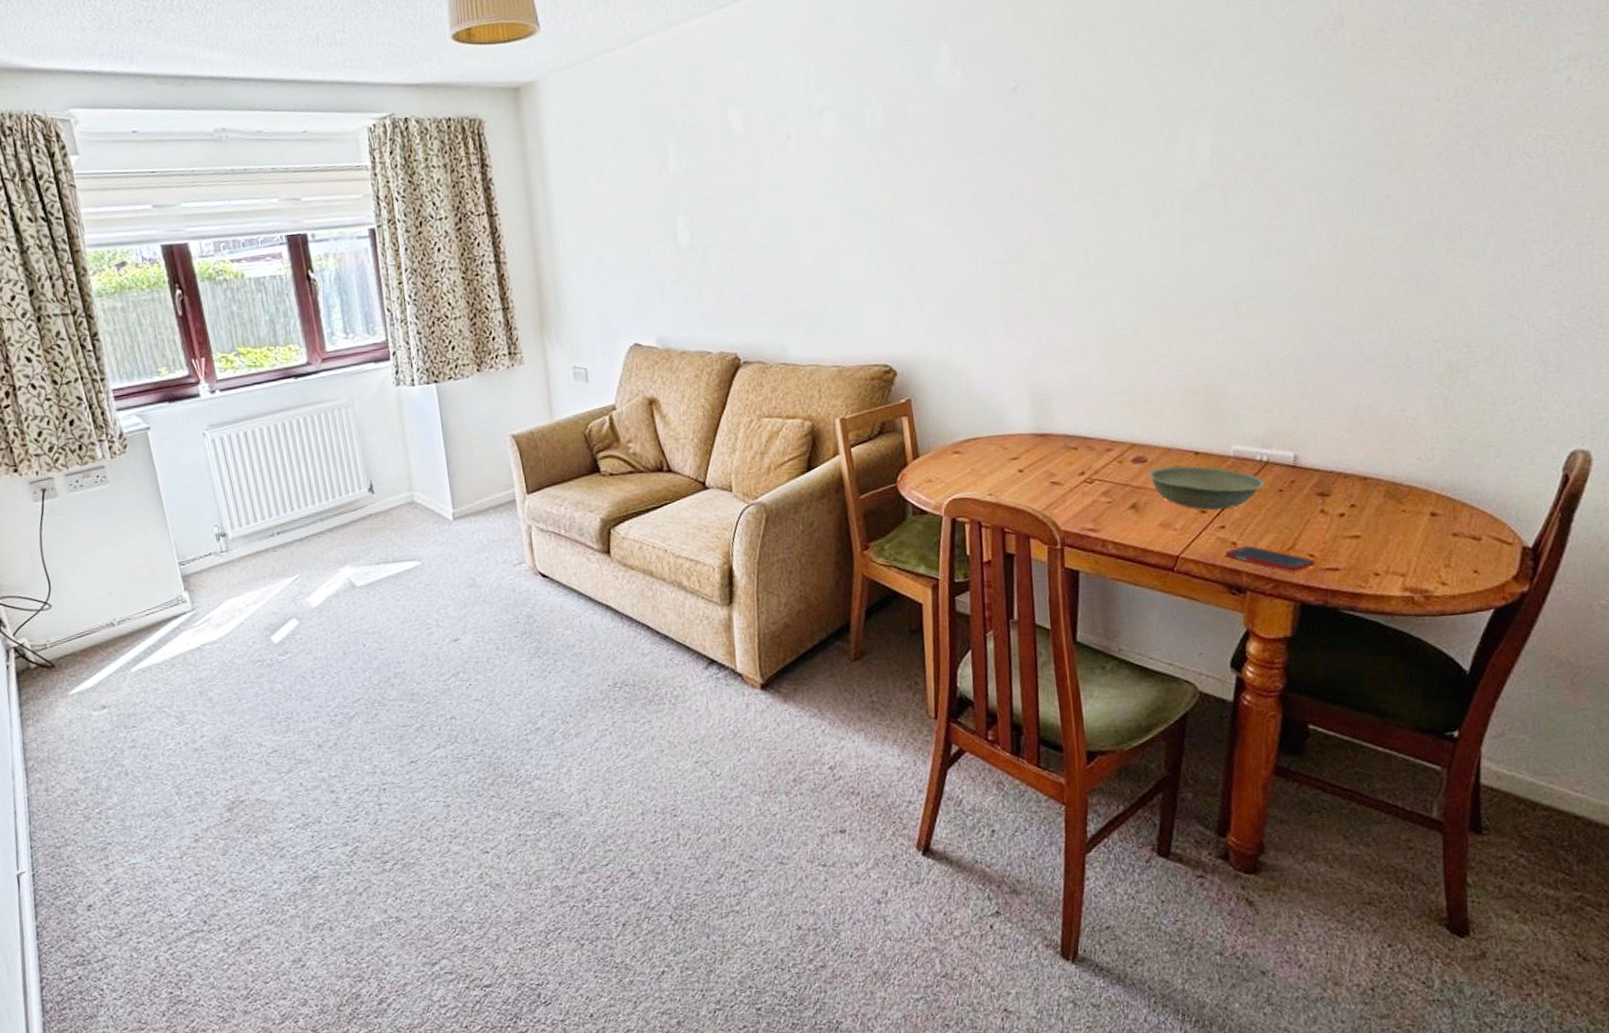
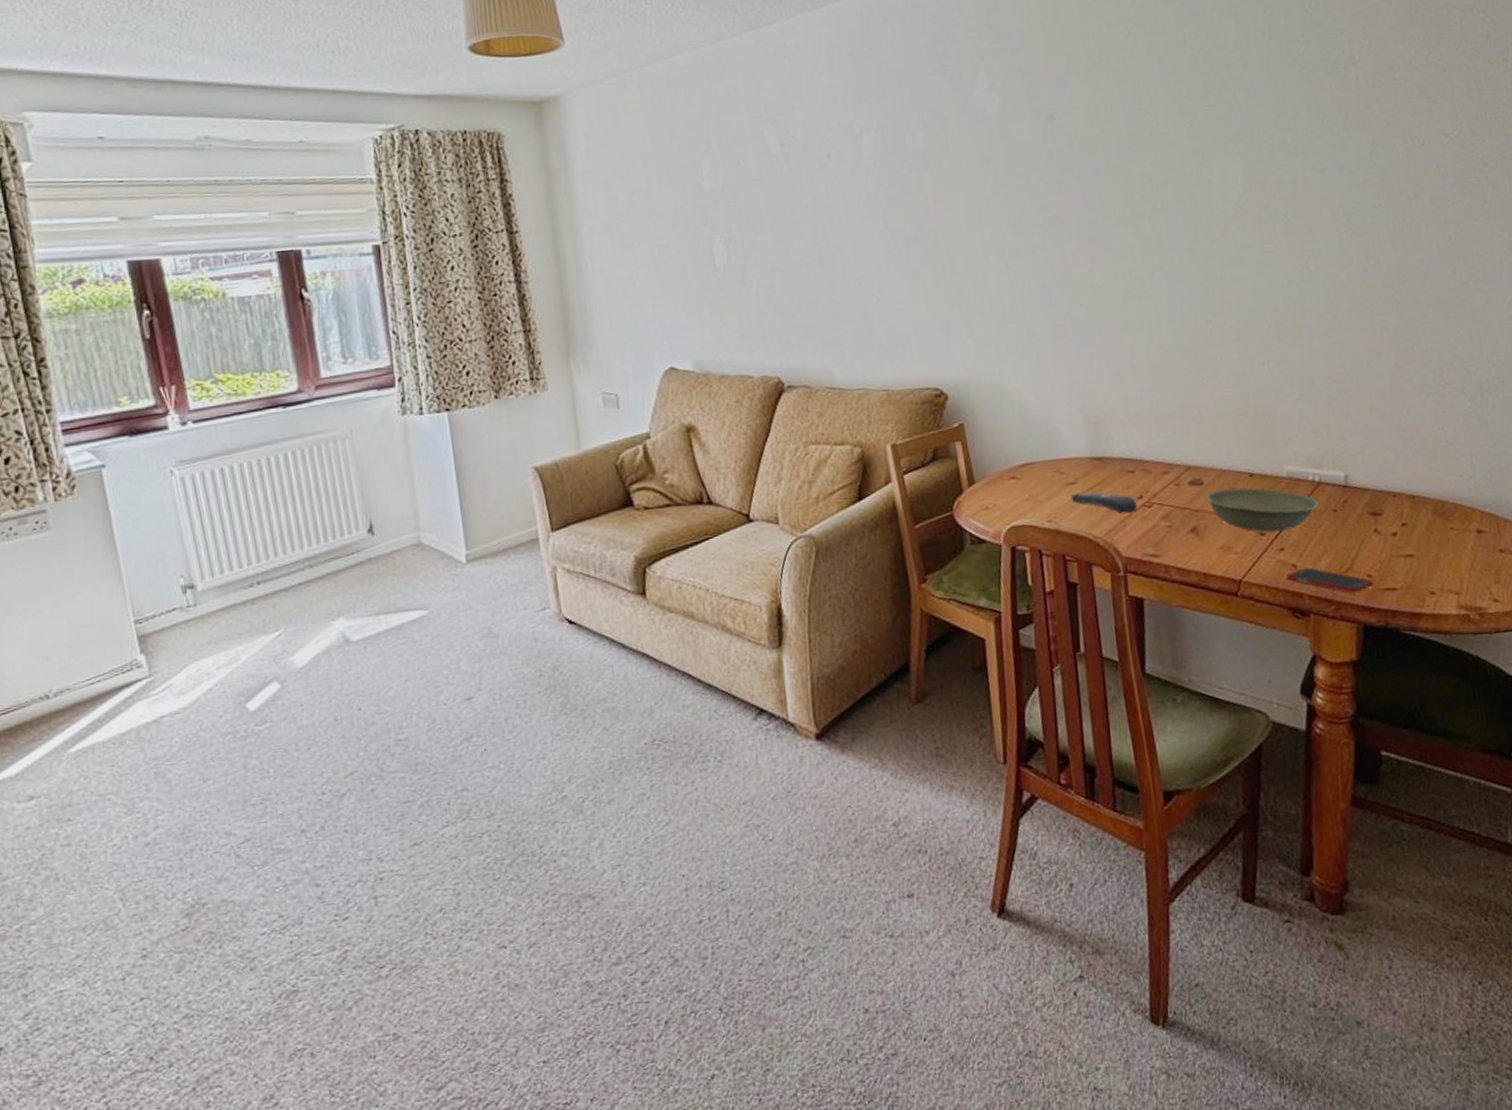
remote control: none [1012,467,1078,490] -> present [1070,491,1138,515]

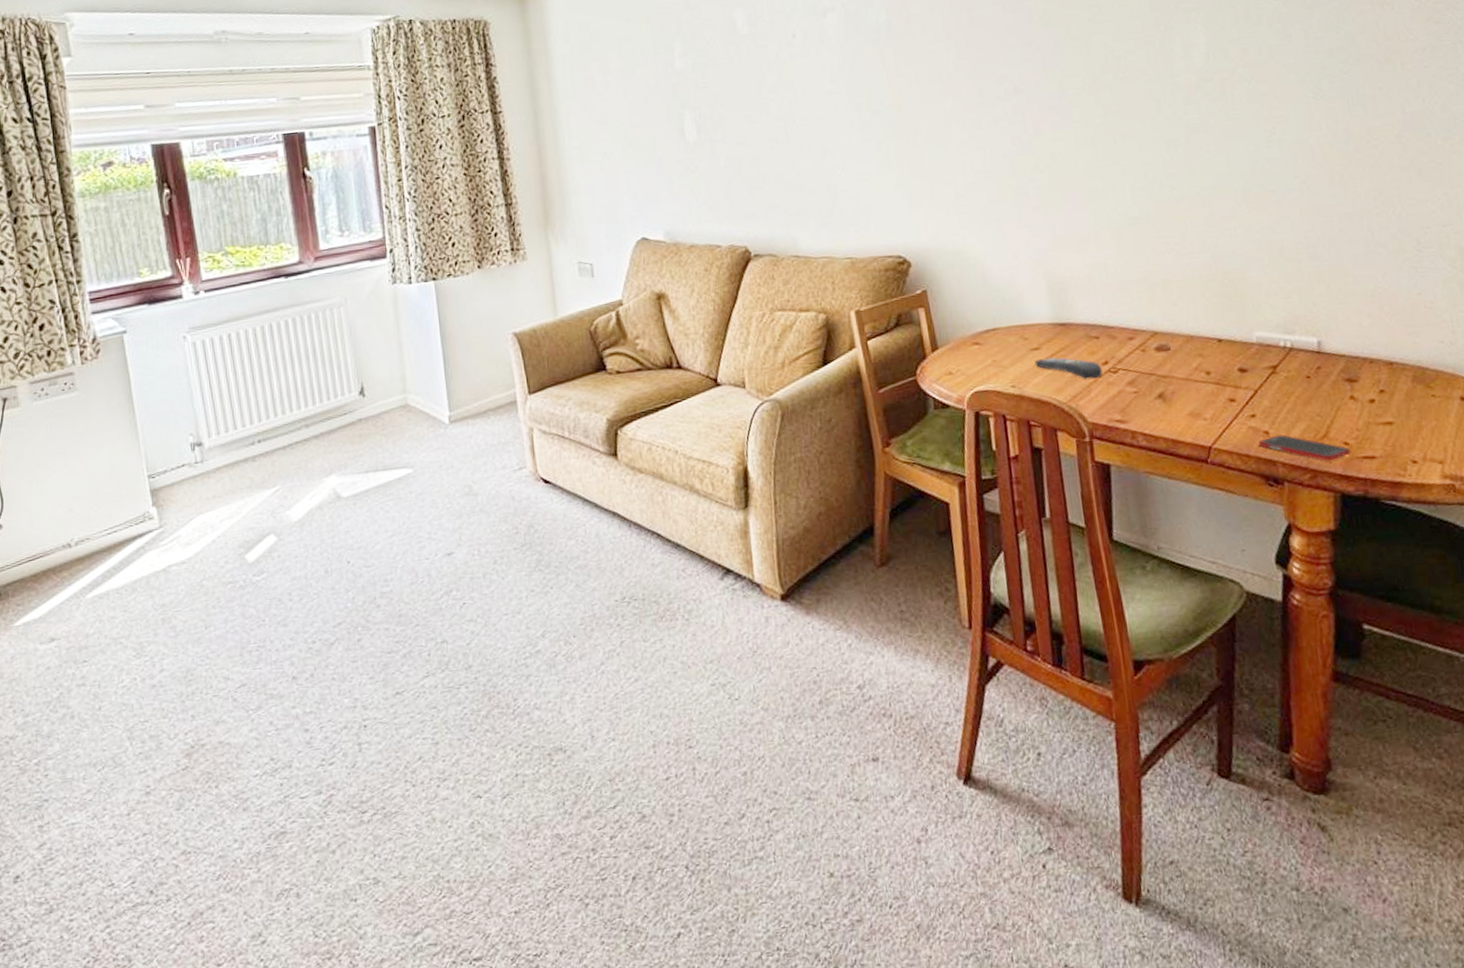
bowl: present [1205,487,1320,533] -> none [1172,353,1292,399]

